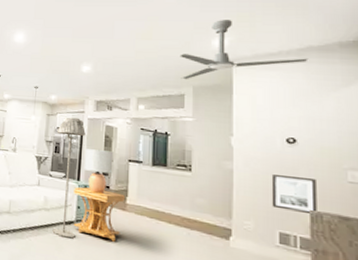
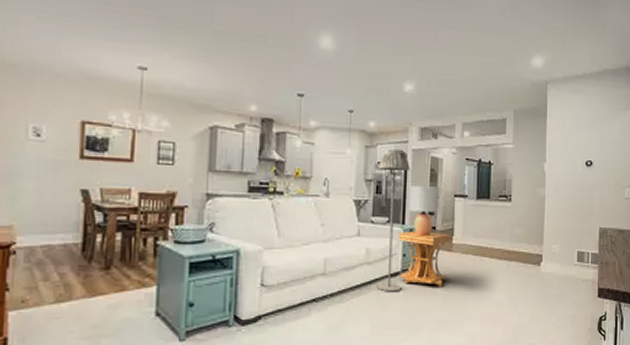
ceiling fan: present [180,20,309,80] -> none [502,36,605,103]
wall art: present [271,174,317,215] -> none [573,197,604,232]

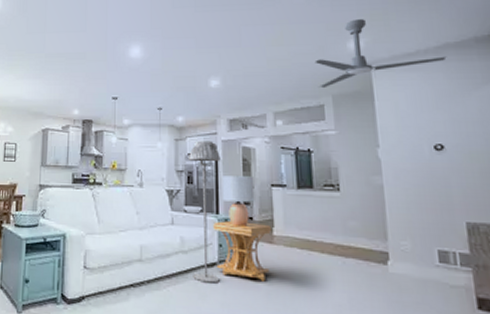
ceiling fan: none [502,36,605,103] -> present [315,19,447,89]

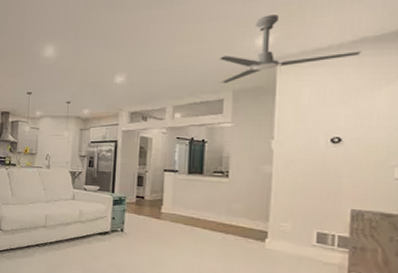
floor lamp: present [187,140,221,284] -> none [88,130,120,248]
side table: present [213,221,271,282] -> none [108,198,160,249]
lamp: present [221,176,255,226] -> none [118,161,149,204]

